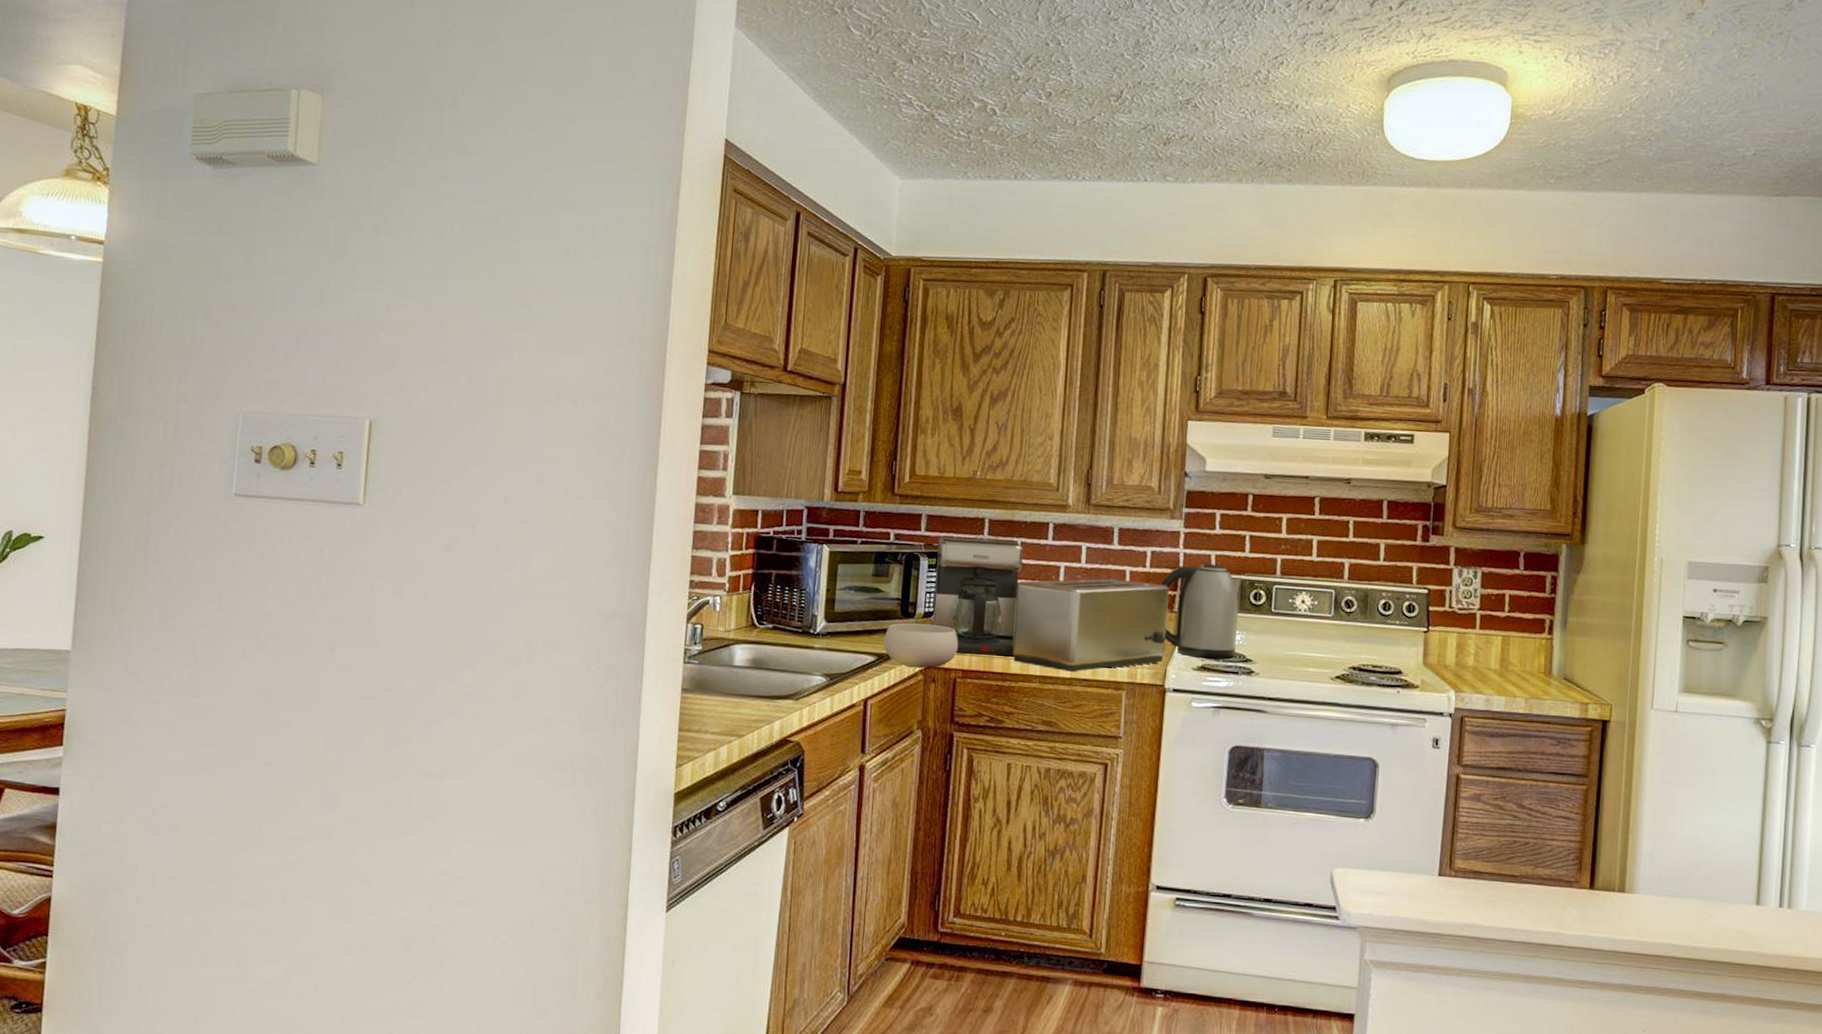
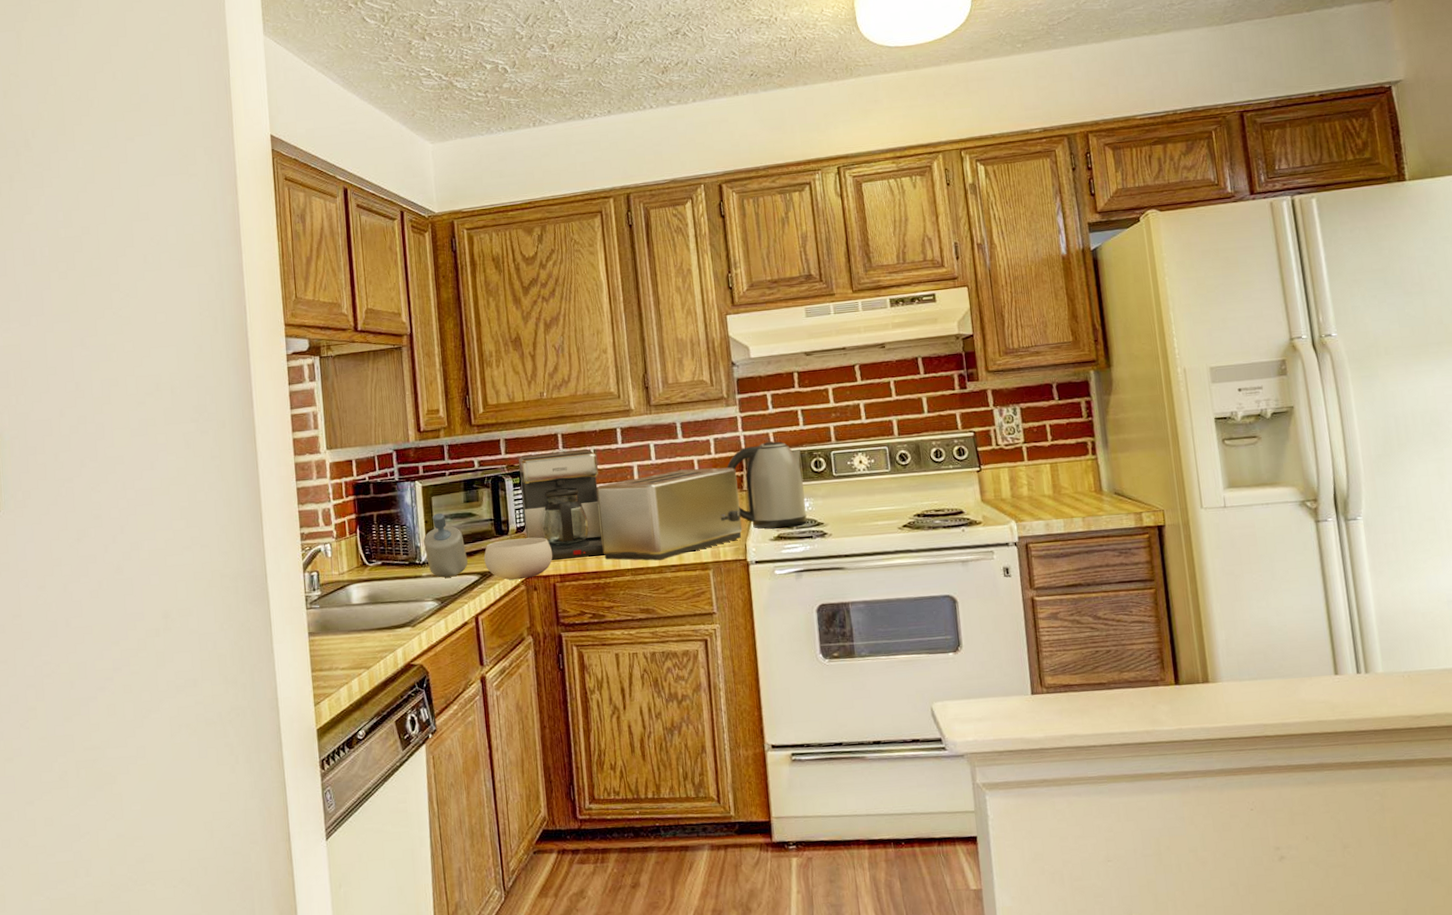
soap dispenser: none [821,582,866,654] -> present [423,513,468,578]

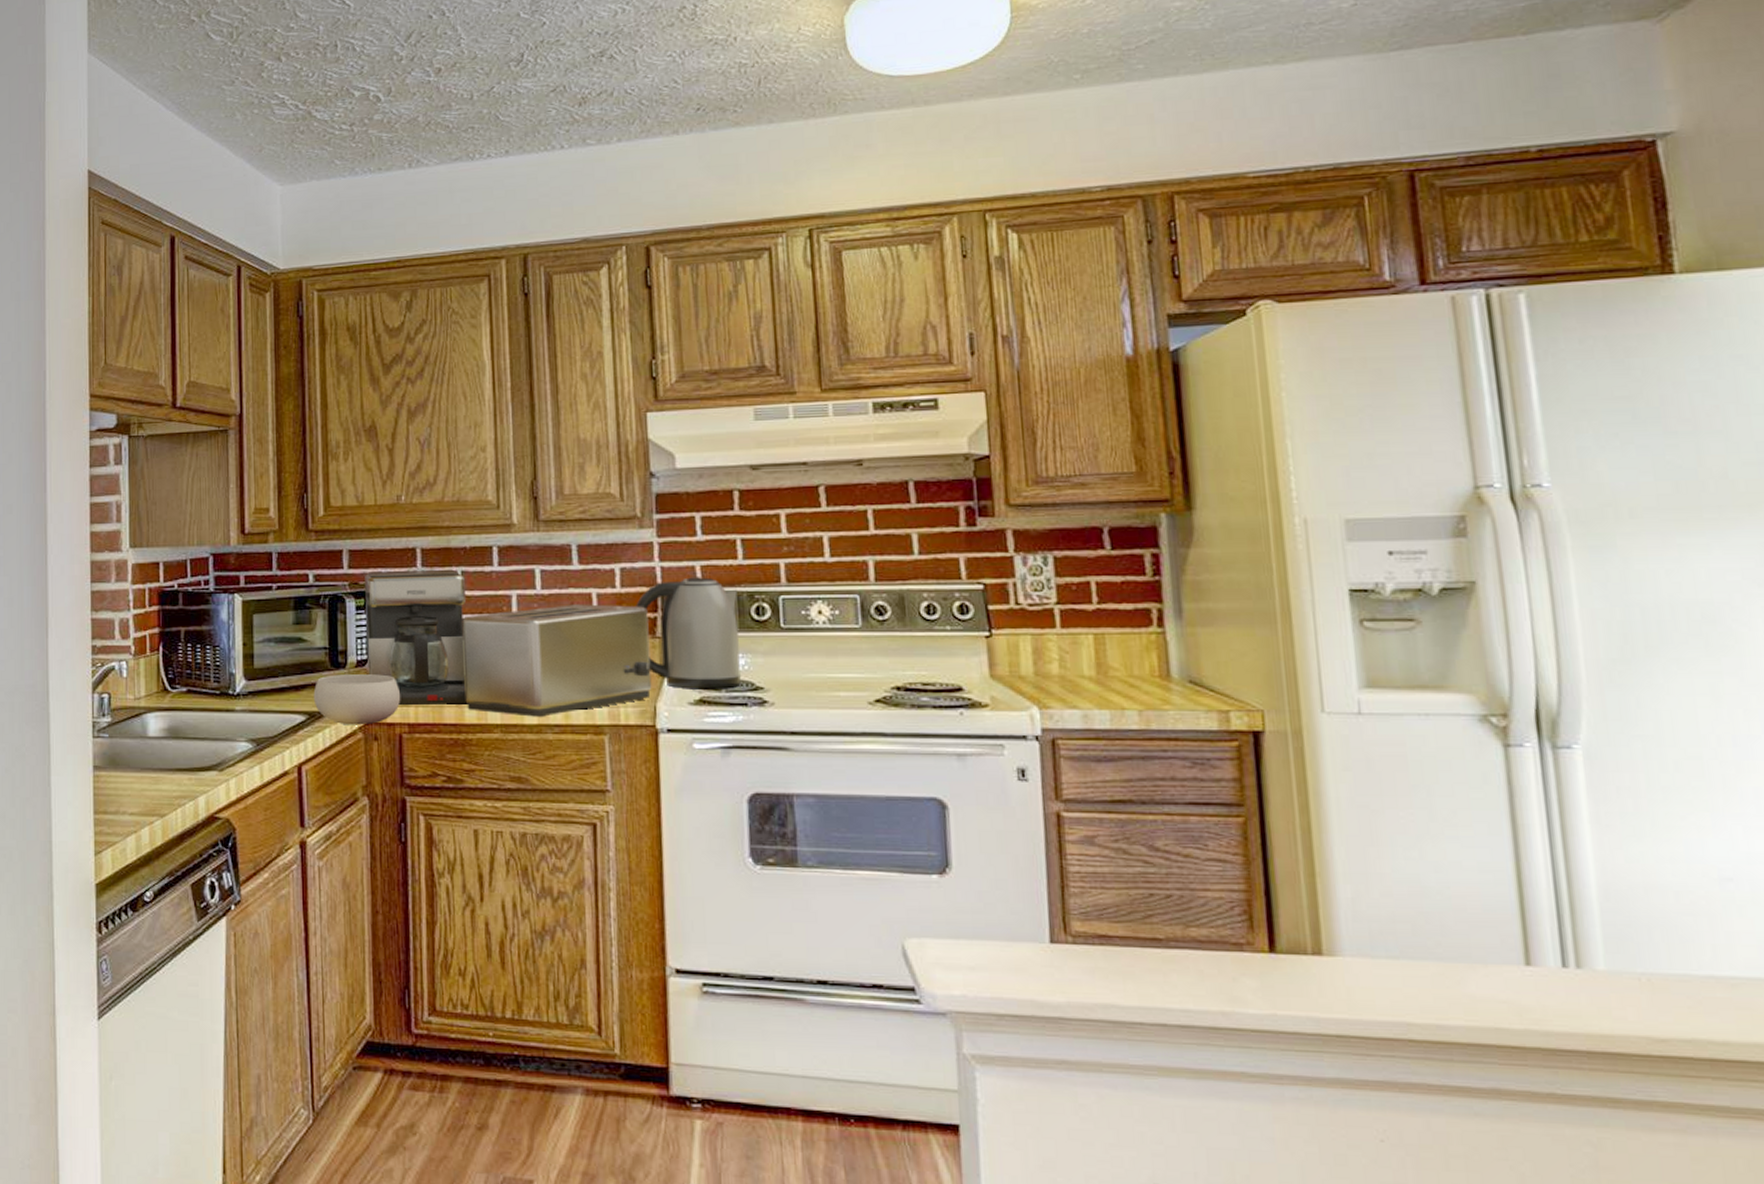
soap dispenser: present [423,513,468,578] -> none [240,635,293,715]

